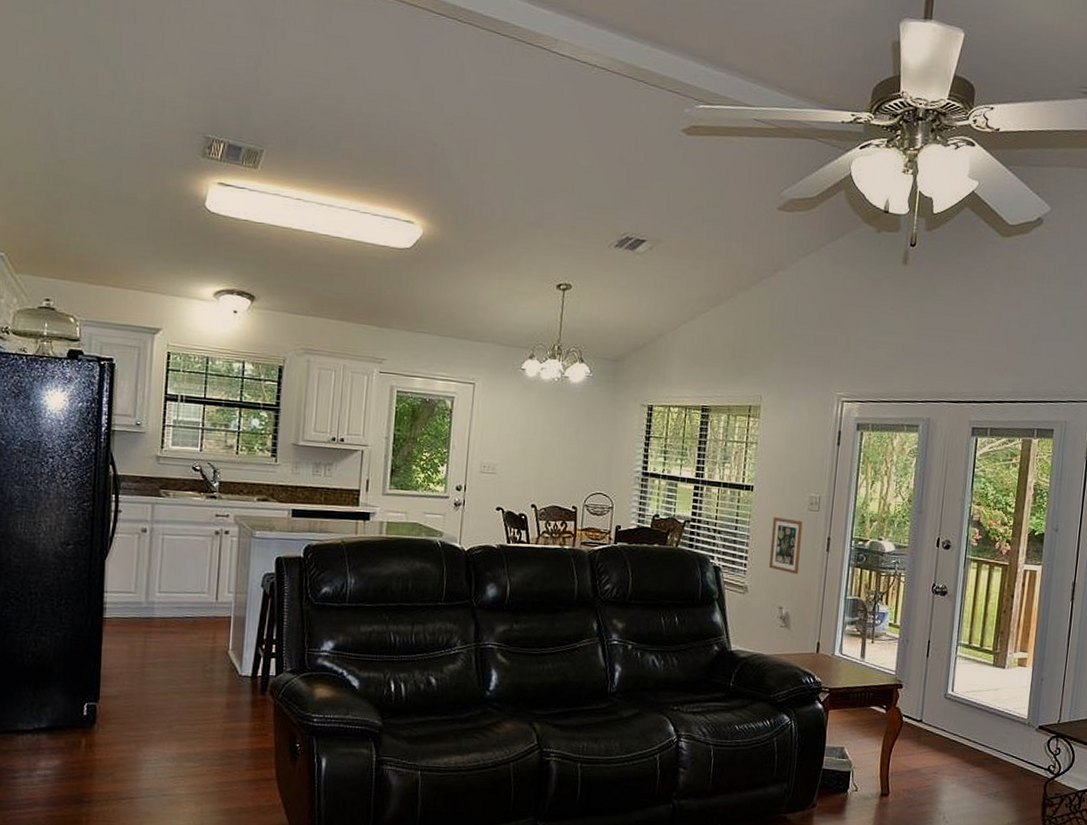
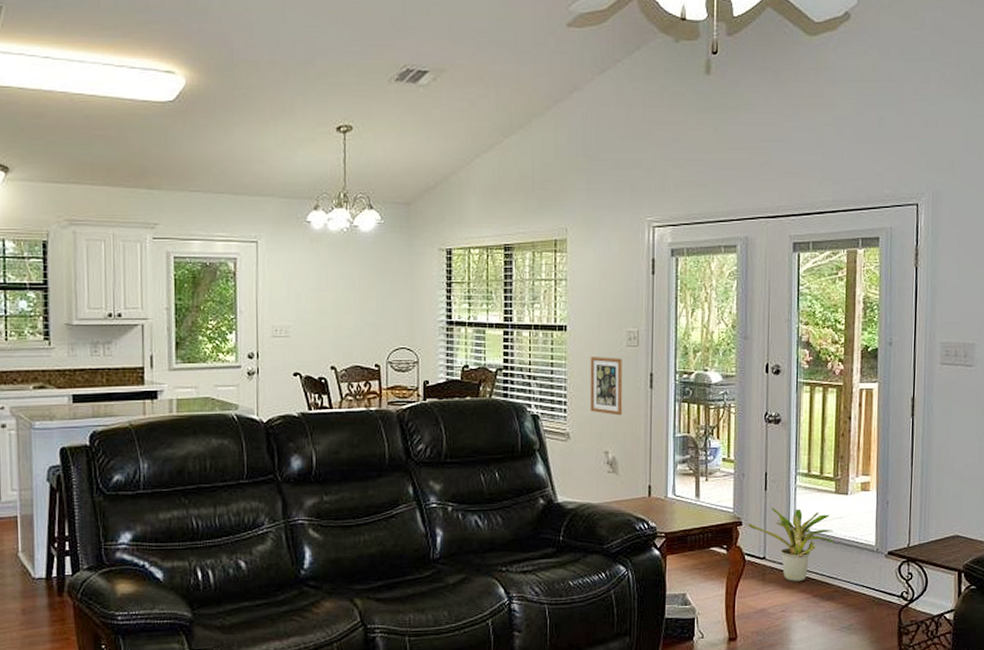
potted plant: none [907,674,990,747] -> present [747,508,836,582]

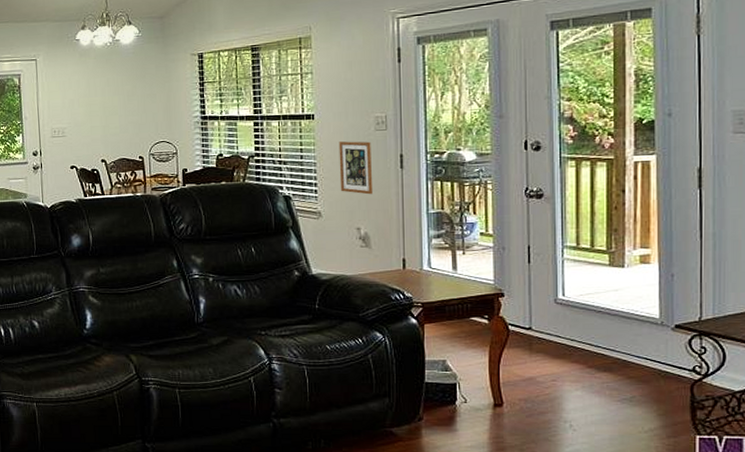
potted plant: present [747,508,836,582] -> none [510,280,612,352]

